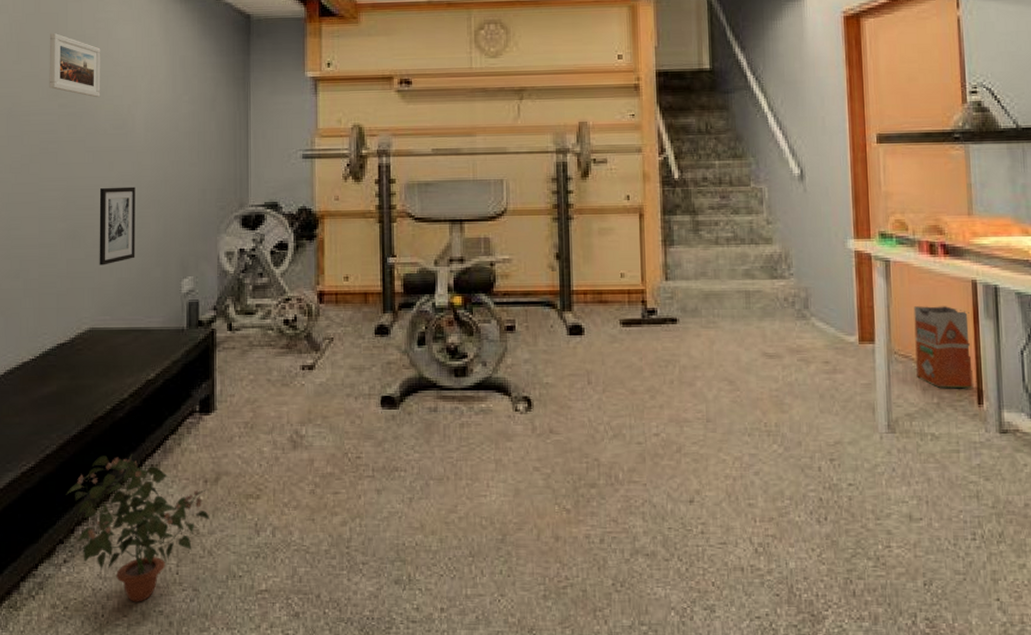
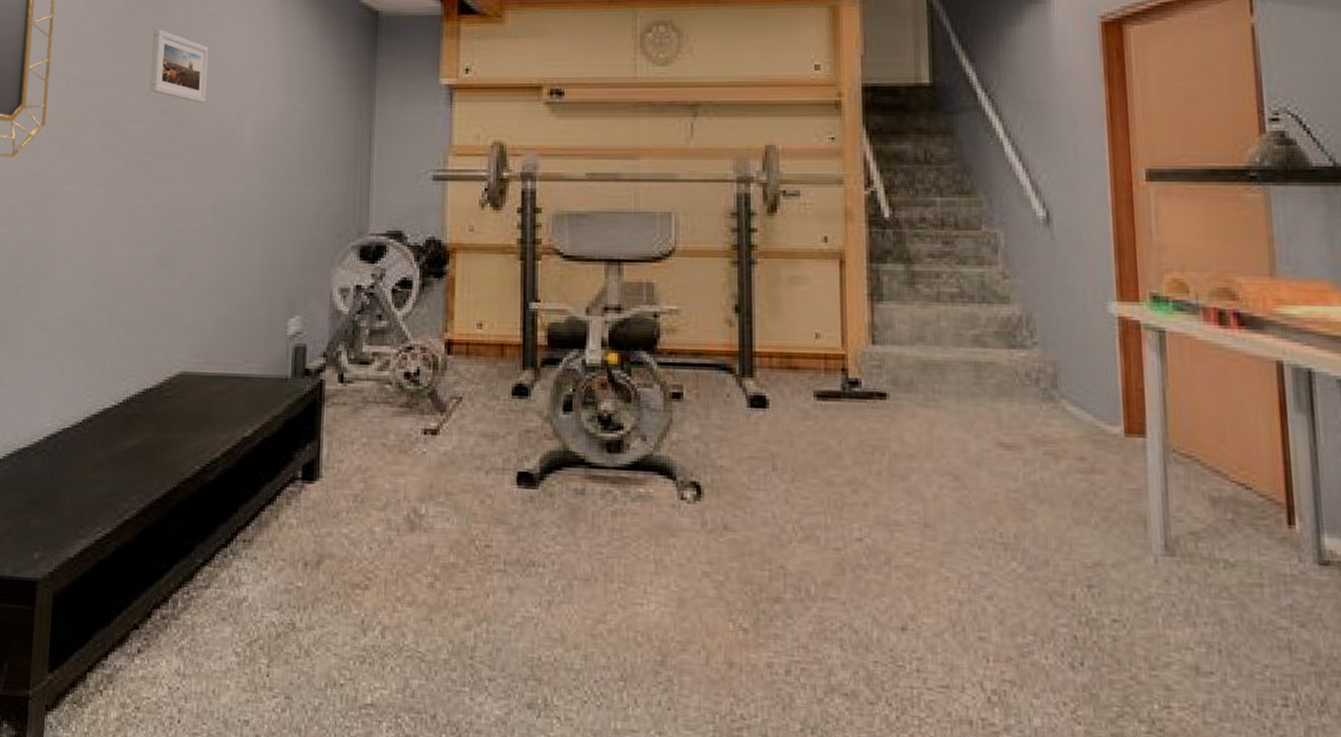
potted plant: present [65,454,210,602] -> none [143,525,309,708]
wall art: present [99,186,135,265] -> none [195,207,240,299]
waste bin: present [913,306,973,389] -> none [1198,391,1281,504]

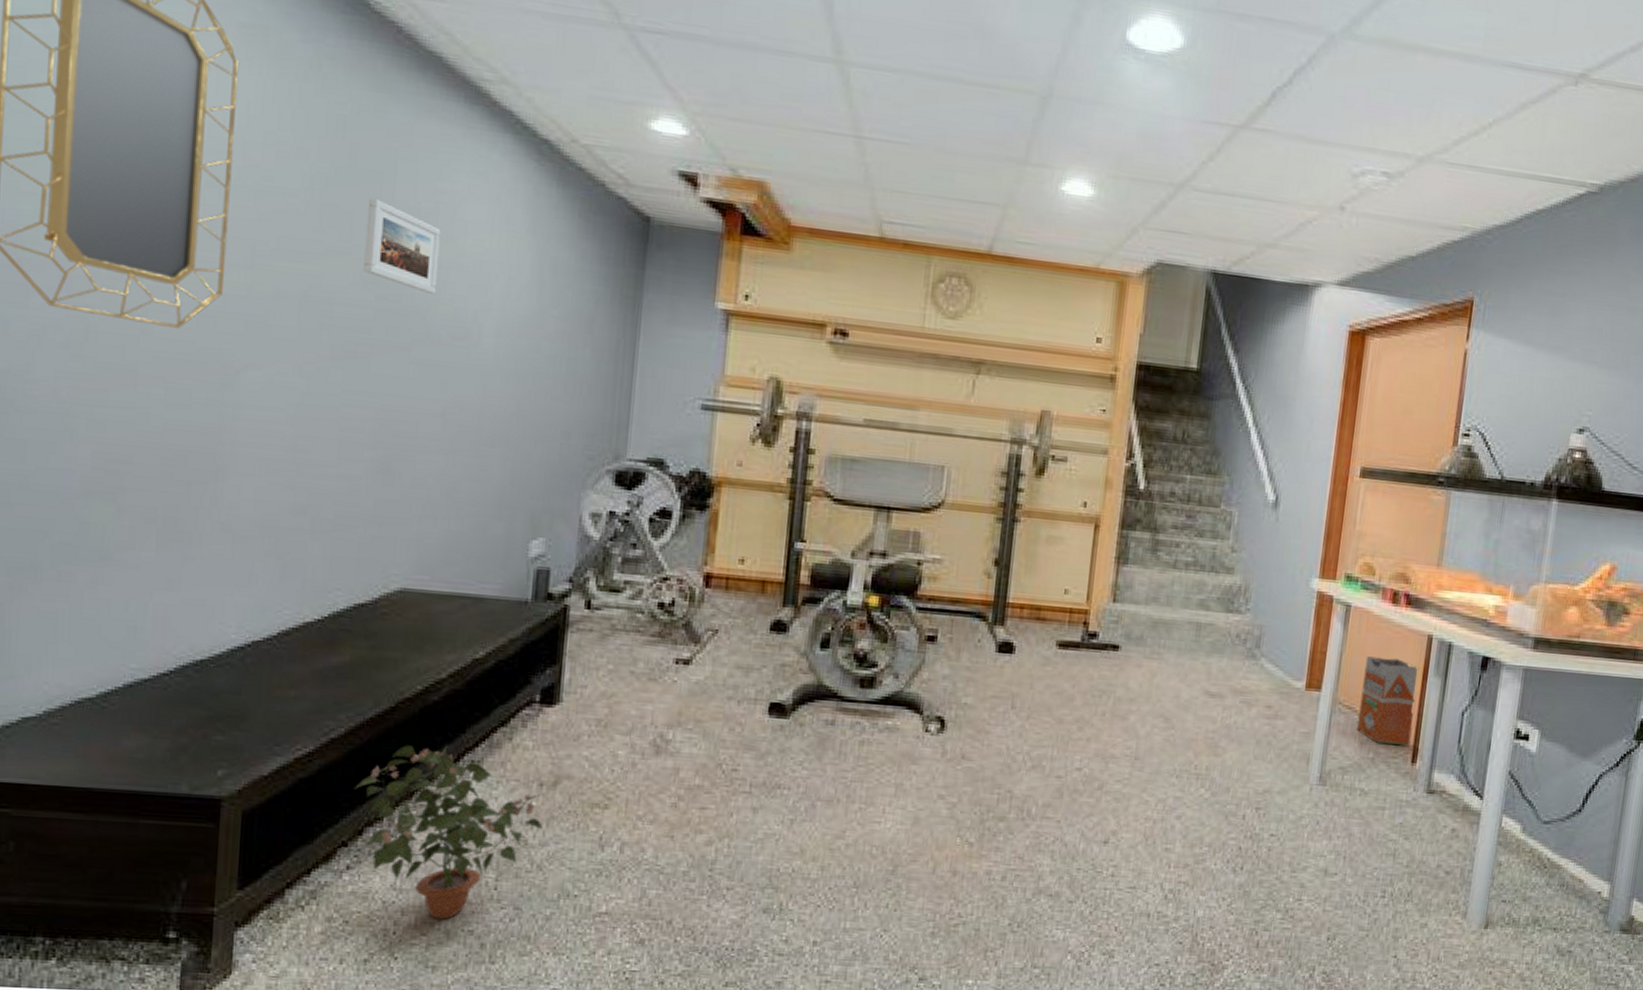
potted plant: none [143,525,309,708] -> present [353,745,544,920]
waste bin: none [1198,391,1281,504] -> present [1357,656,1420,747]

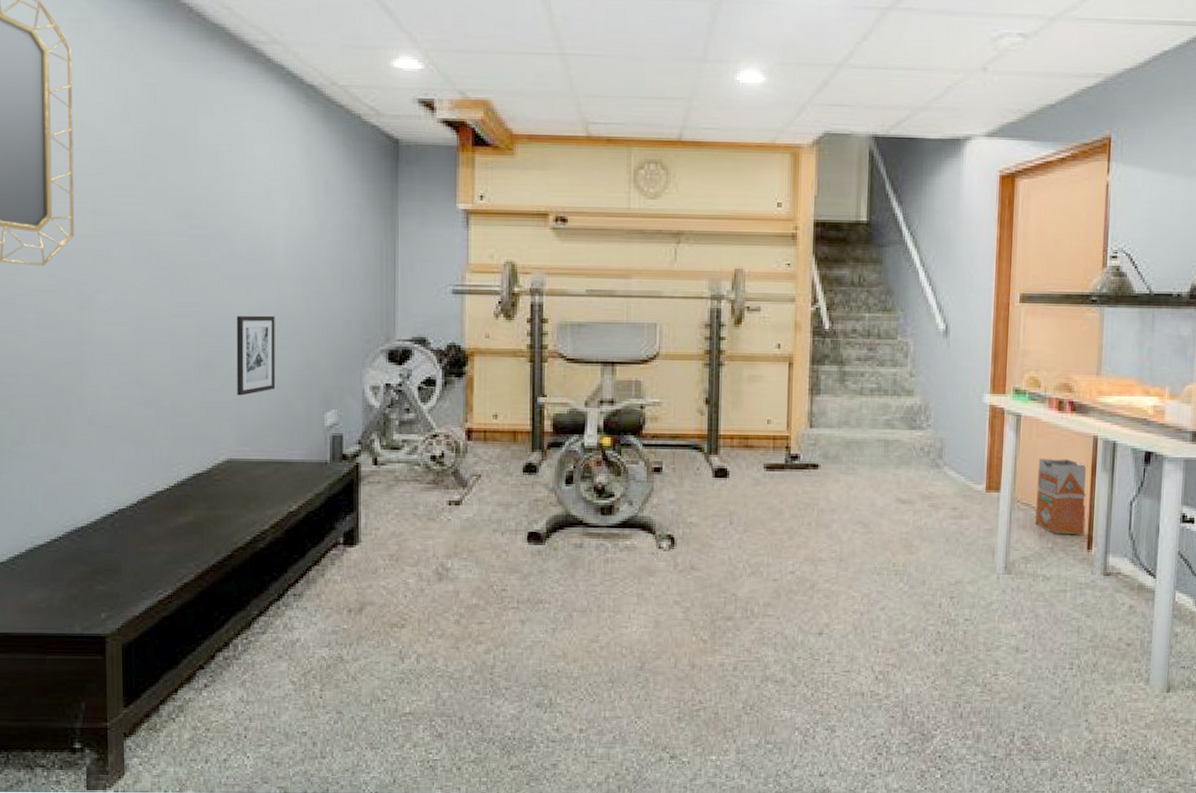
potted plant: present [353,745,544,920] -> none [205,584,354,724]
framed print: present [363,198,441,295] -> none [178,148,236,220]
wall art: none [419,413,476,512] -> present [236,315,276,396]

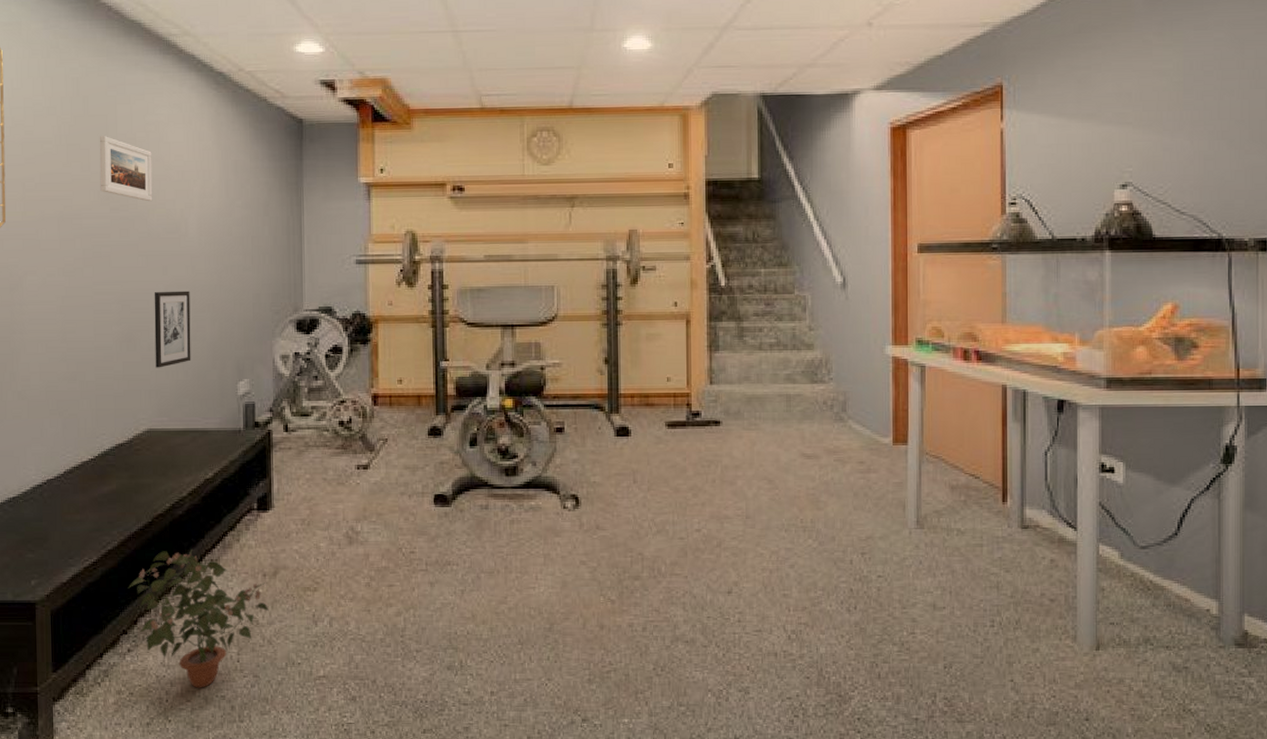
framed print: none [178,148,236,220] -> present [99,136,153,202]
potted plant: none [205,584,354,724] -> present [127,550,269,688]
waste bin: present [1035,459,1088,535] -> none [946,409,999,488]

